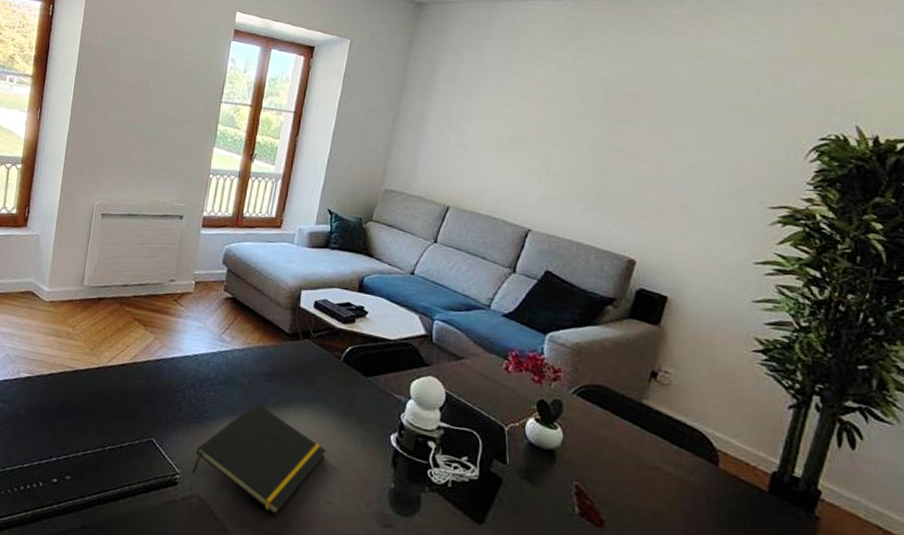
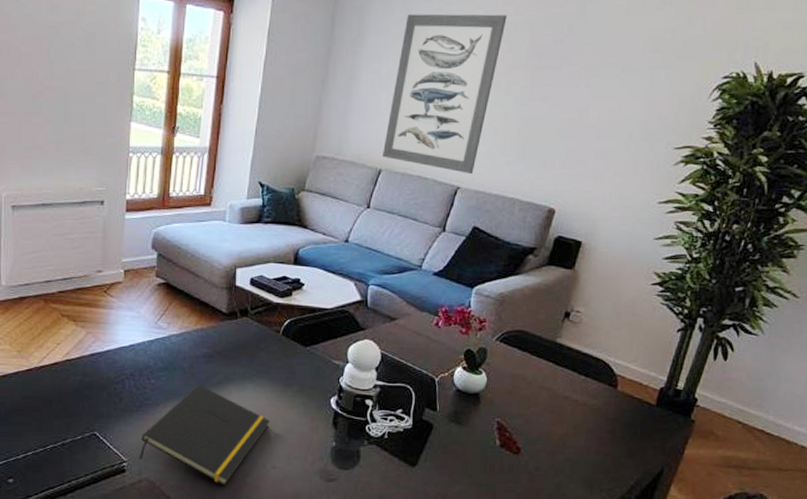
wall art: none [451,64,578,218] -> present [383,14,507,175]

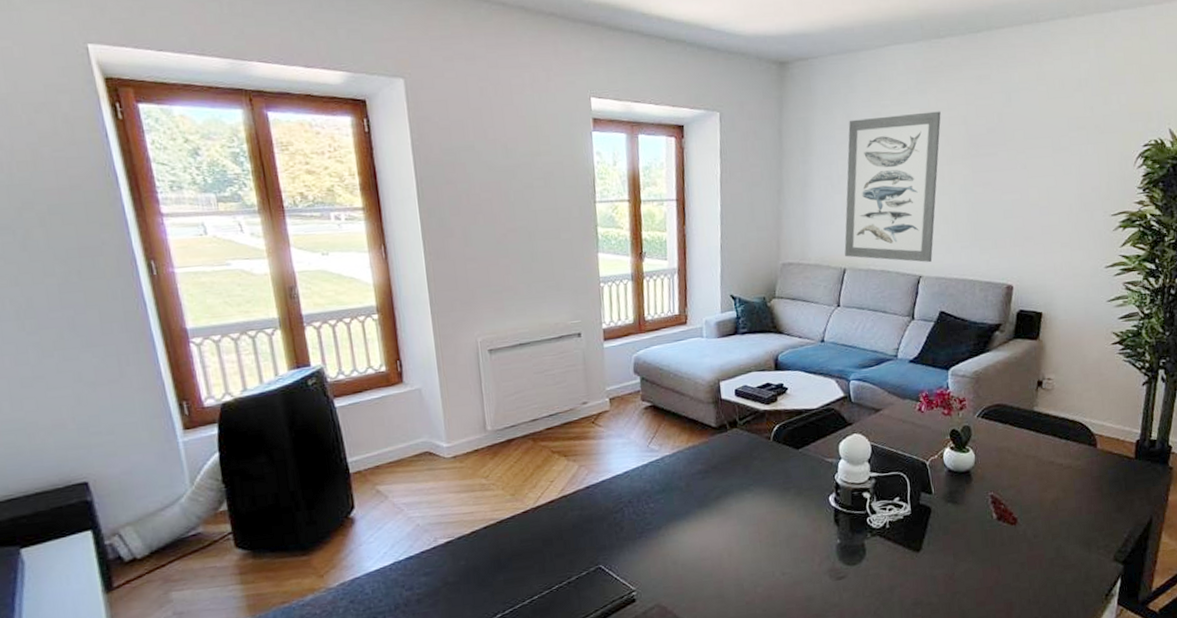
notepad: present [138,384,271,486] -> none [647,501,774,600]

